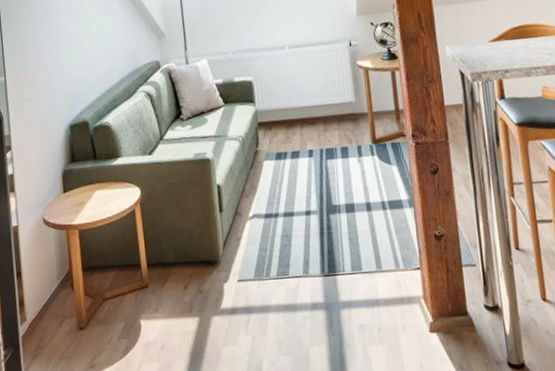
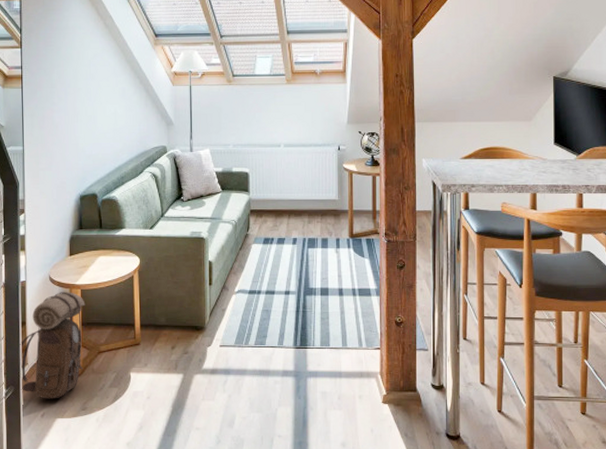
backpack: none [16,233,87,359] -> present [20,292,86,399]

